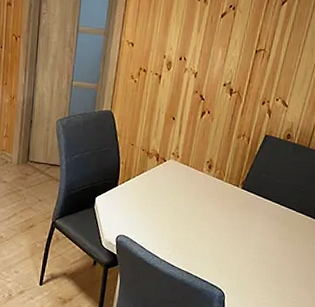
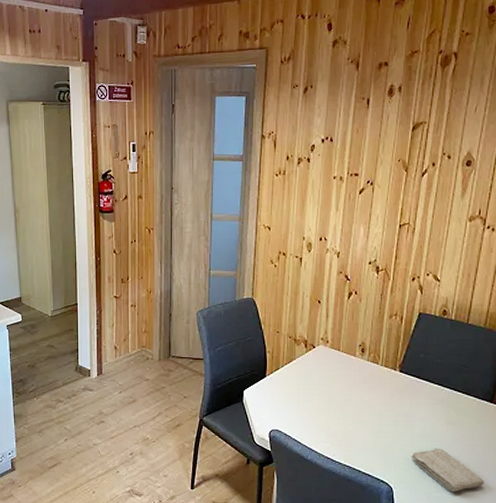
washcloth: none [244,259,307,300] -> present [411,448,484,492]

